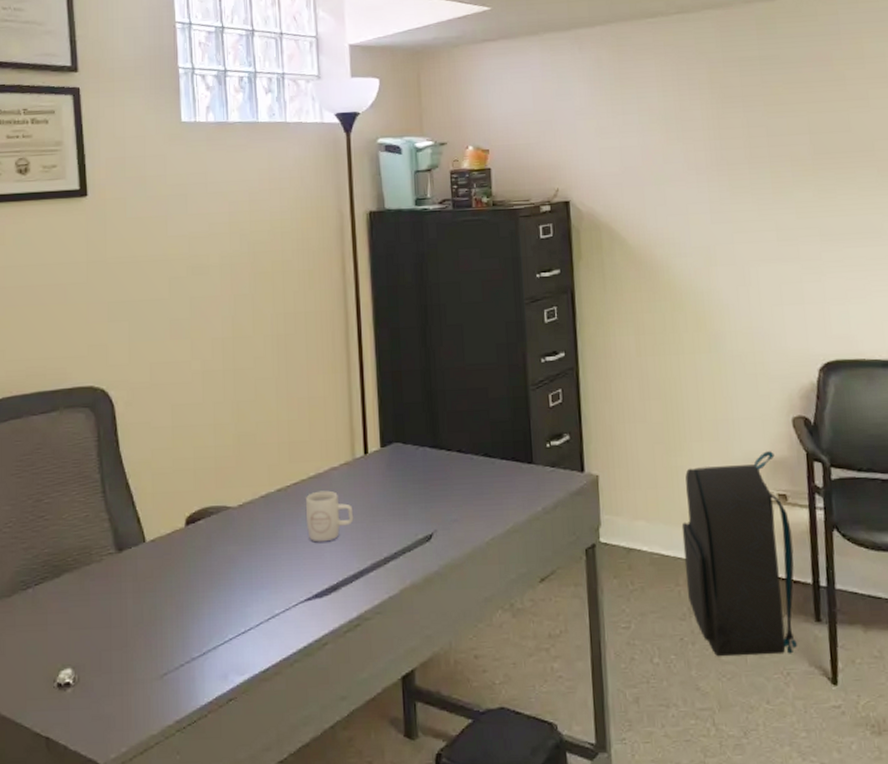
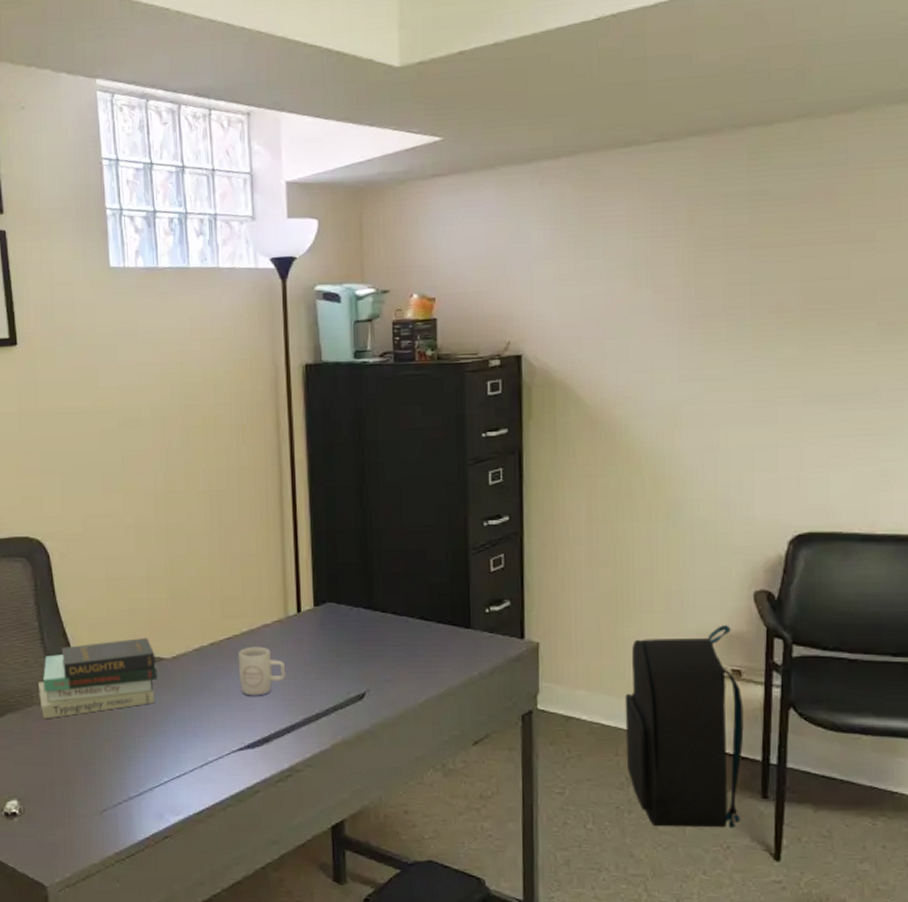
books: none [97,486,223,578] -> present [37,638,157,719]

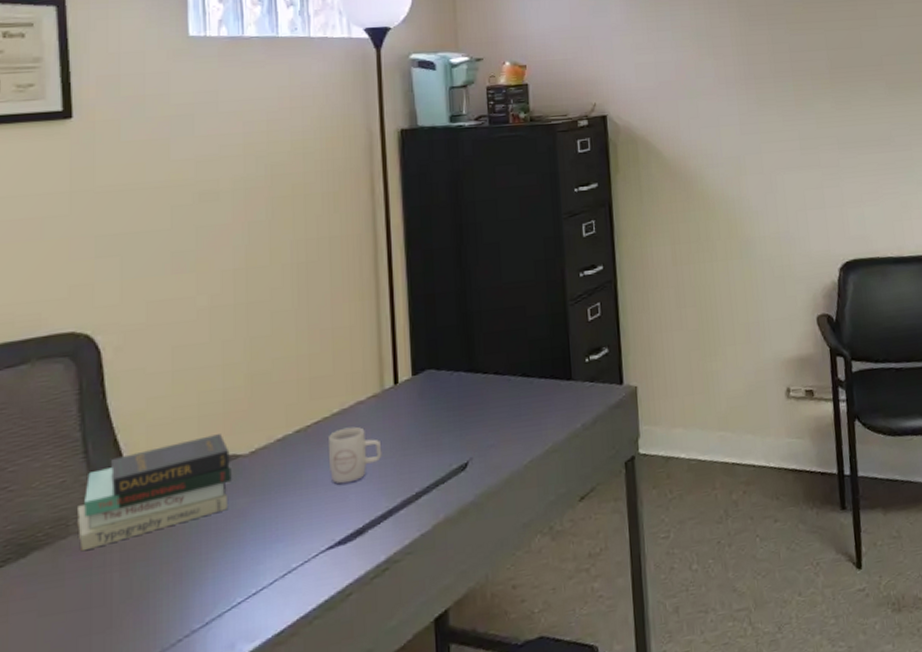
backpack: present [625,625,744,828] -> none [717,349,827,556]

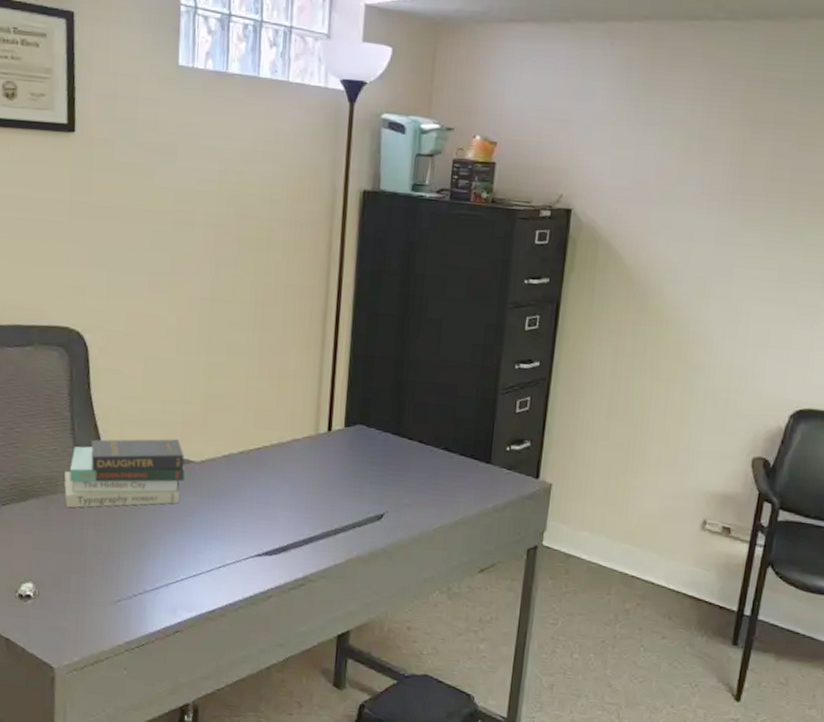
mug: present [327,426,382,484] -> none [264,459,311,507]

